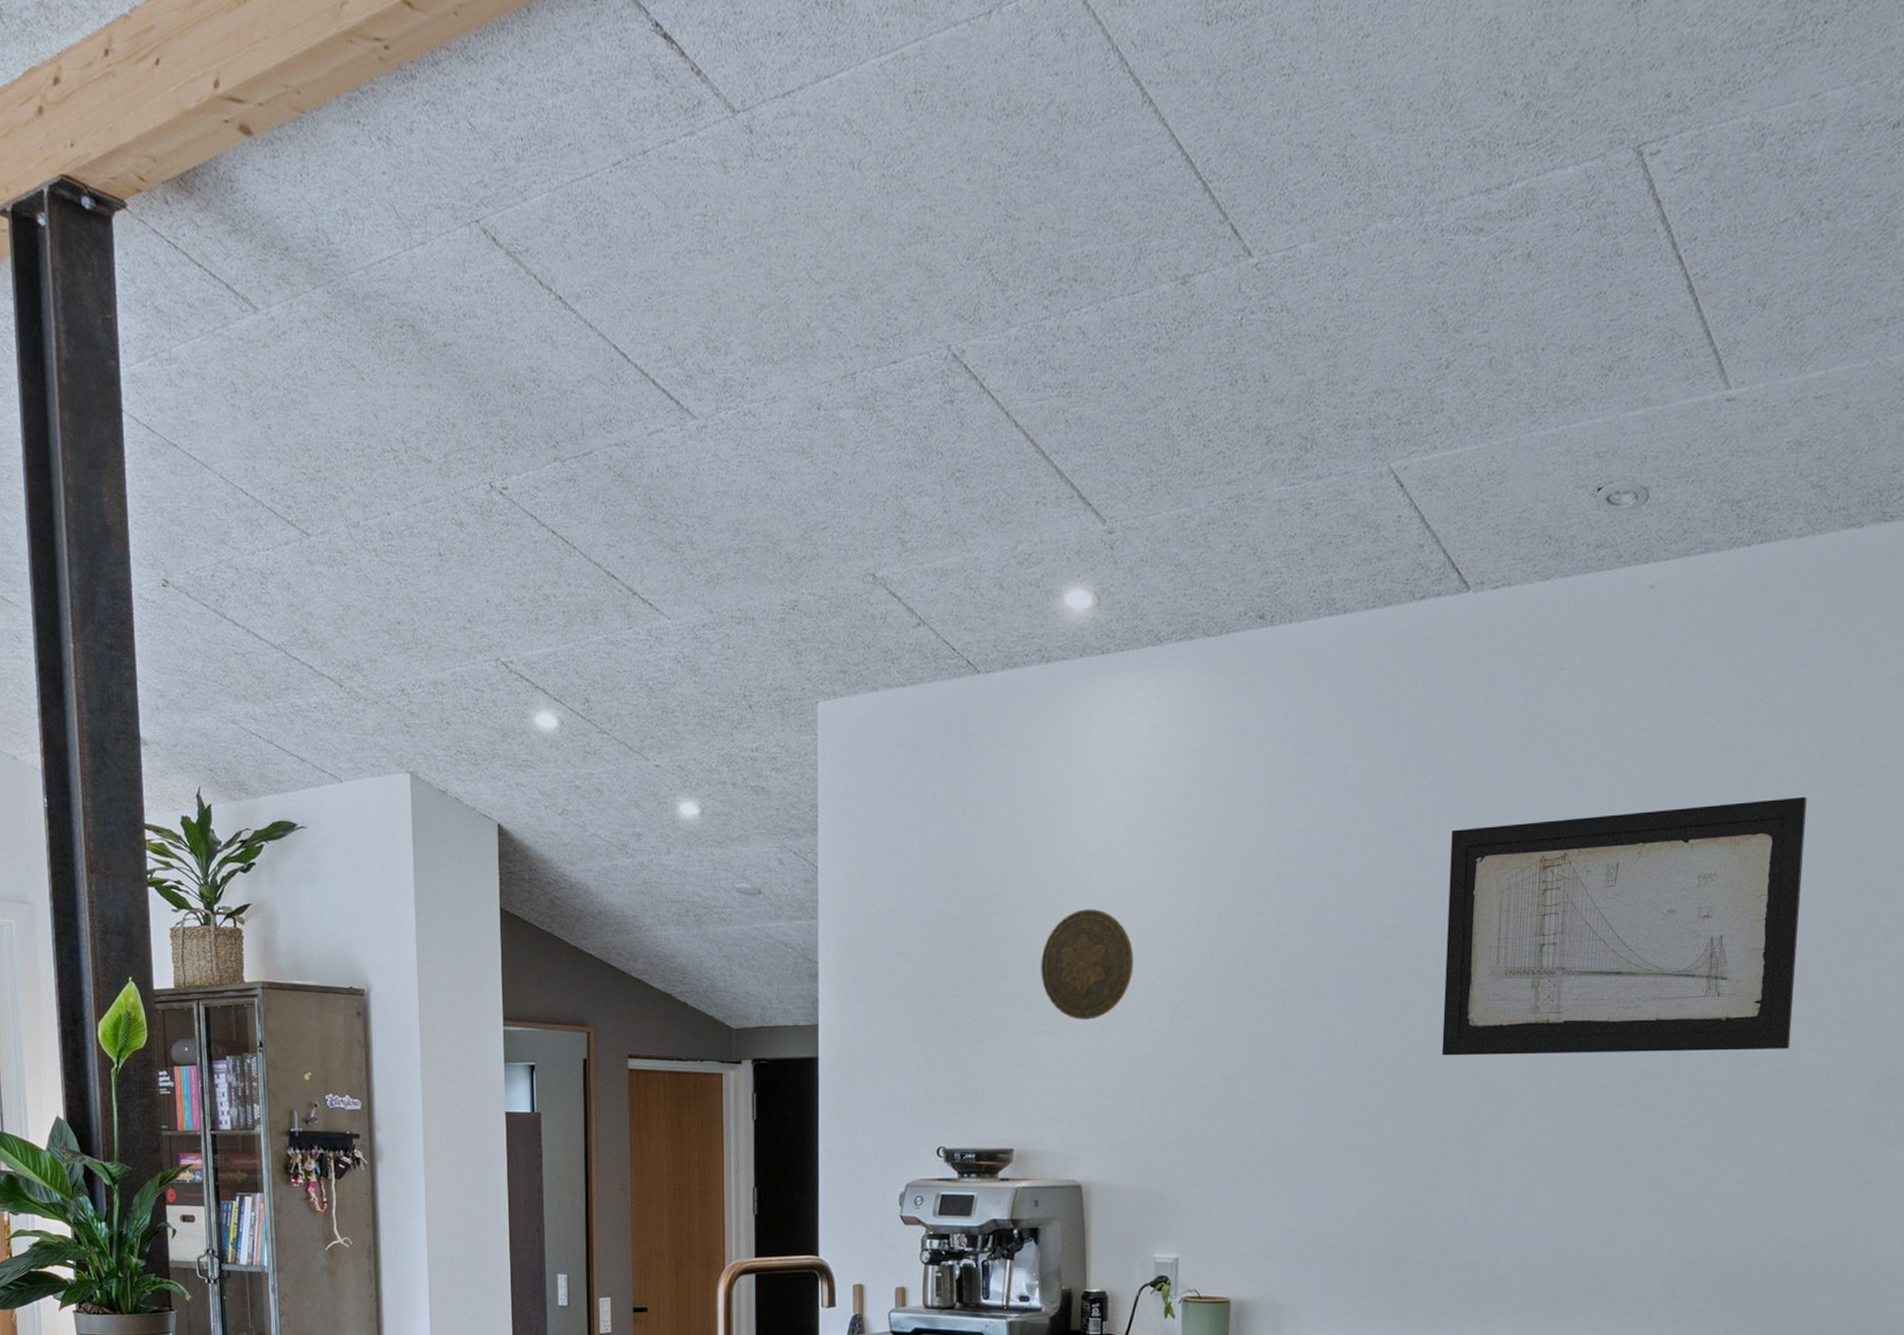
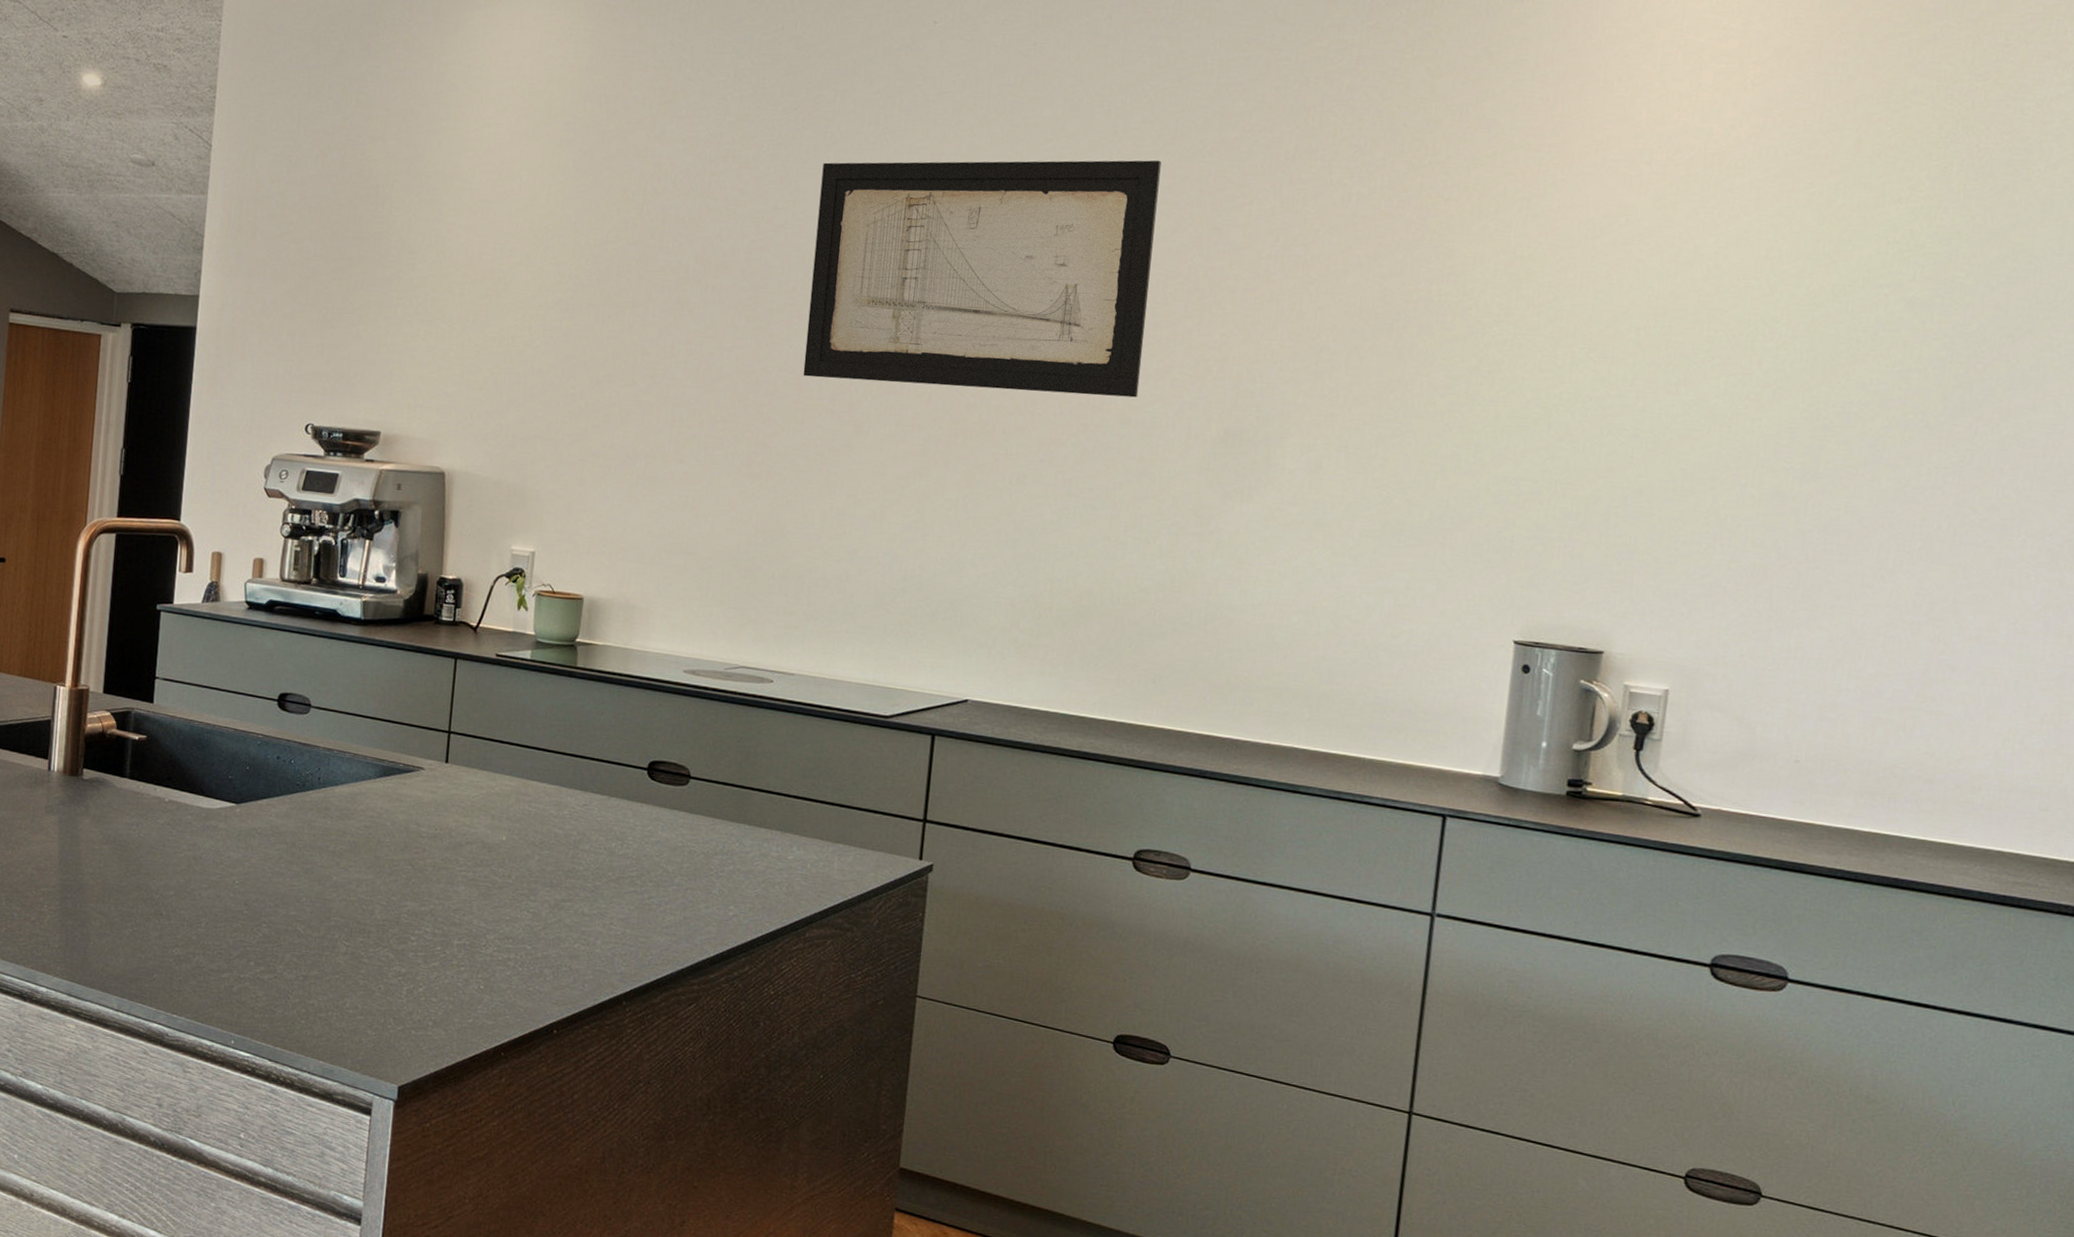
decorative plate: present [1041,909,1134,1020] -> none [420,207,511,313]

